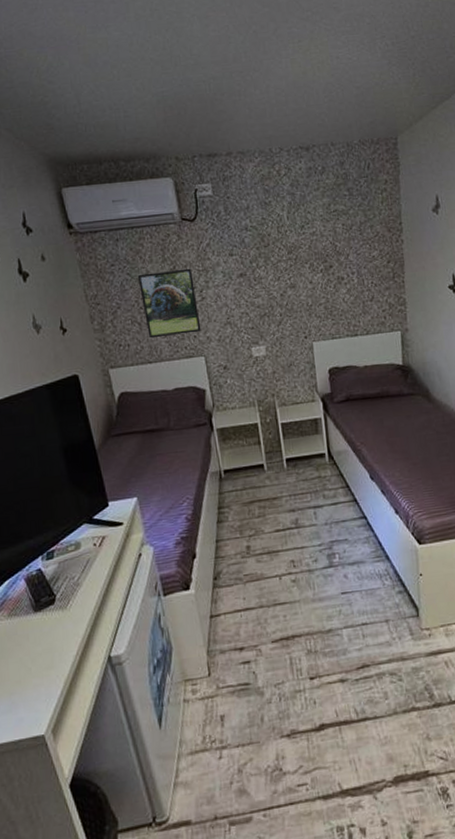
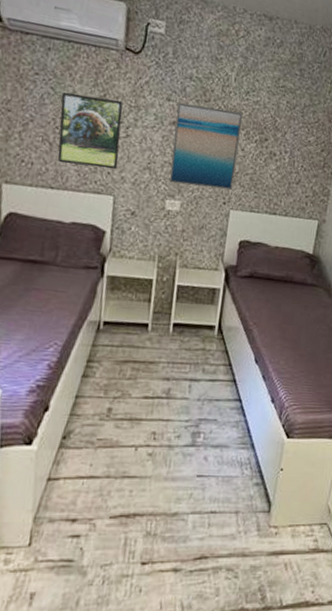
wall art: none [240,248,310,331] -> present [168,102,243,191]

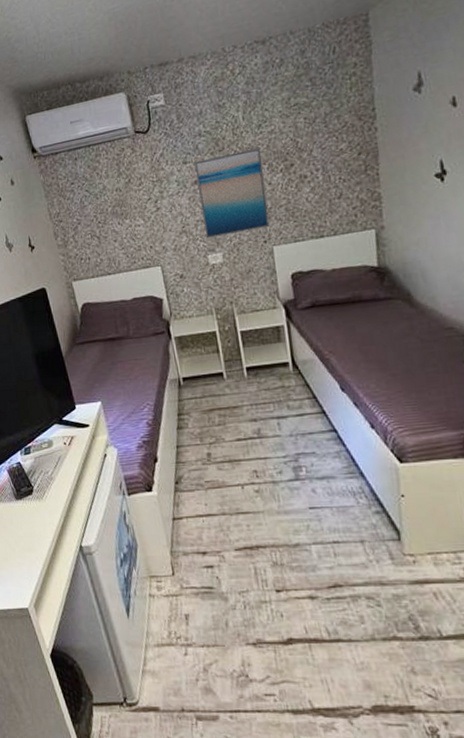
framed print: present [57,92,123,170] -> none [95,180,157,251]

